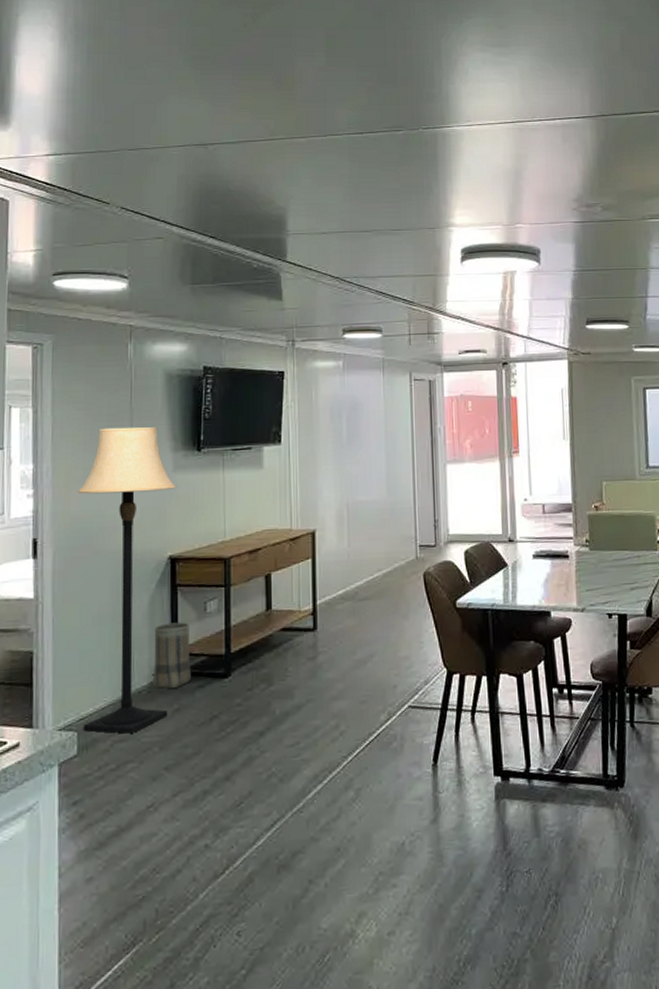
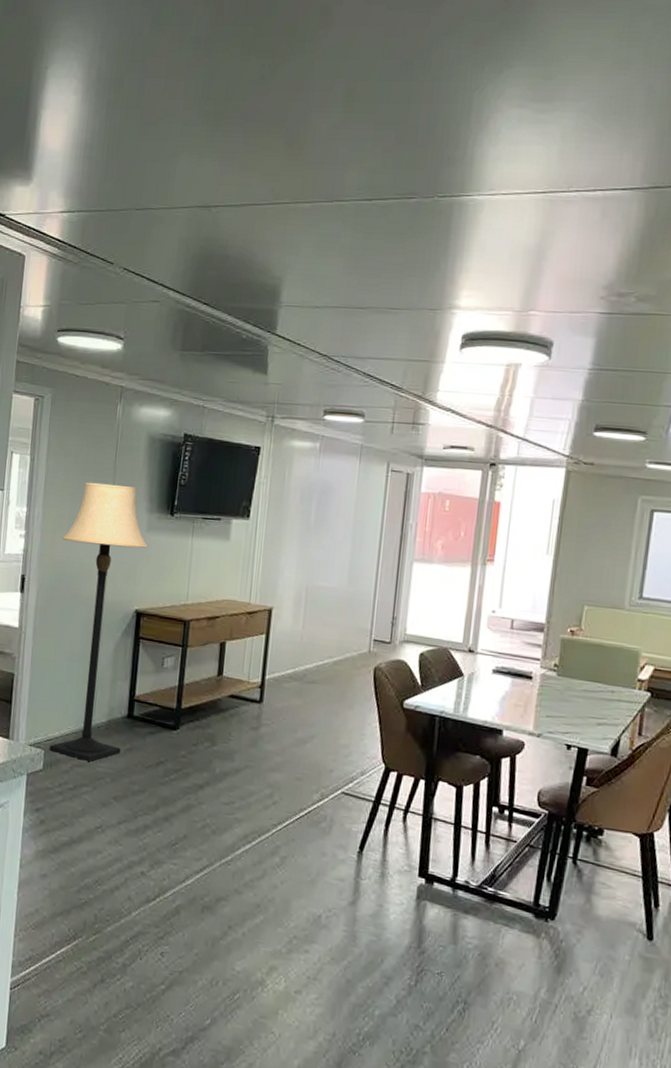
basket: present [153,622,191,689] -> none [111,670,147,730]

